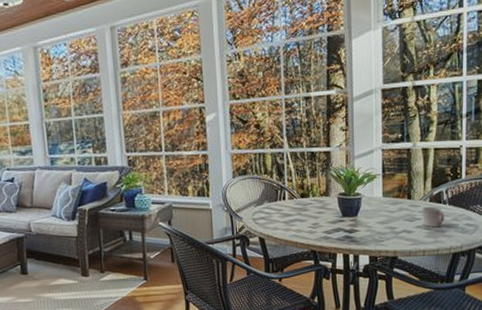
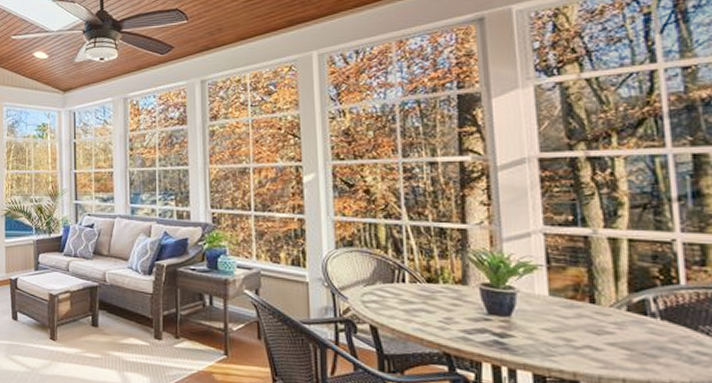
cup: present [422,206,445,228] -> none [616,318,656,349]

